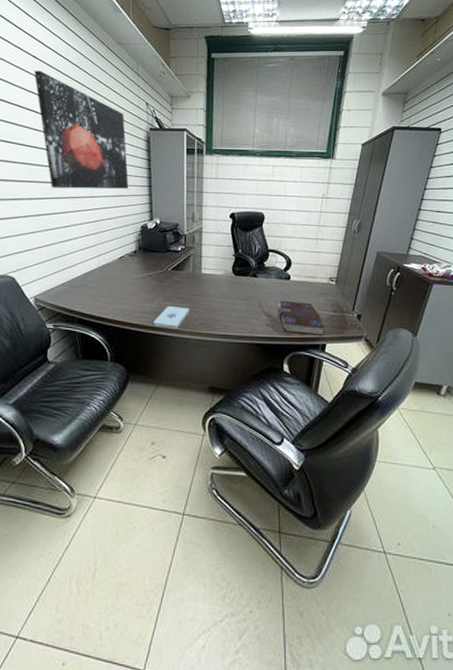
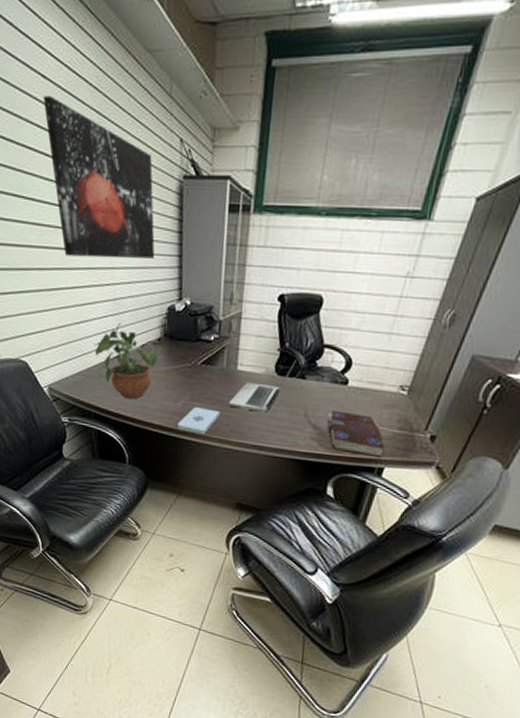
potted plant: none [78,240,134,304] -> present [95,323,158,400]
laptop: none [196,262,249,306] -> present [228,359,297,413]

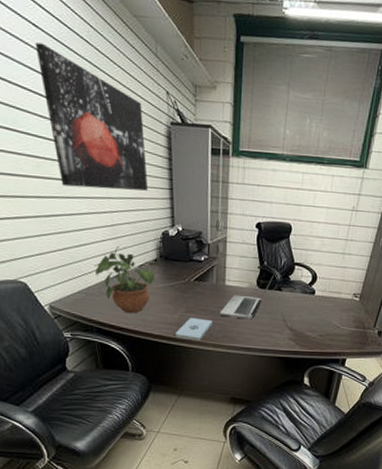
book: present [327,410,385,457] -> none [301,315,346,350]

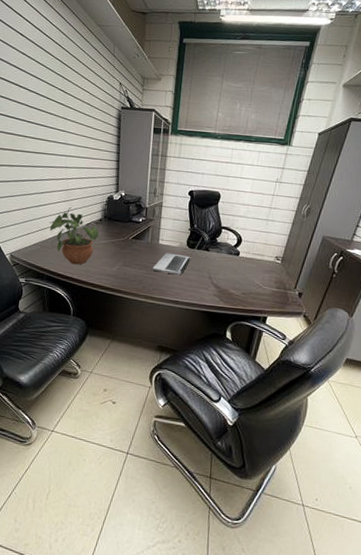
wall art: present [35,42,148,191] -> none [20,47,99,162]
notepad: present [176,318,213,341] -> none [113,271,146,293]

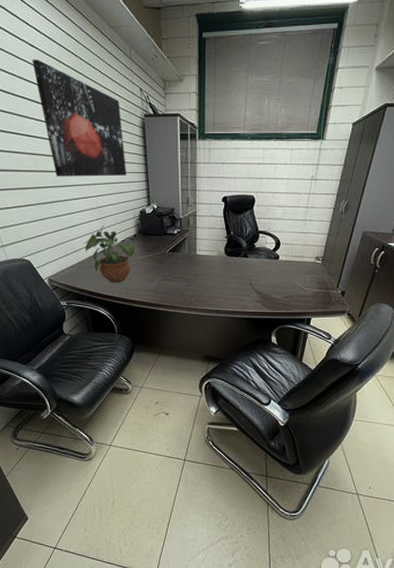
wall art: none [20,47,99,162] -> present [32,59,127,177]
laptop: present [152,237,202,276] -> none [192,243,240,285]

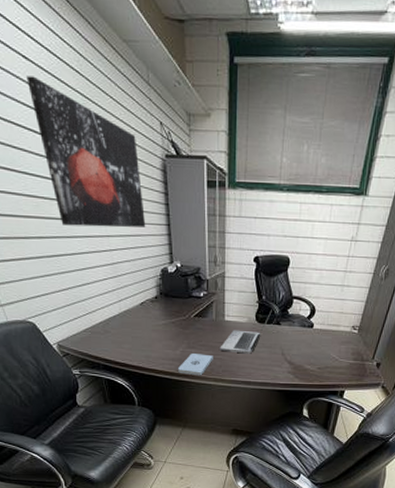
potted plant: present [84,225,135,283] -> none [98,284,156,351]
notepad: none [154,285,186,306] -> present [178,353,213,376]
laptop: none [192,243,240,285] -> present [220,309,272,354]

